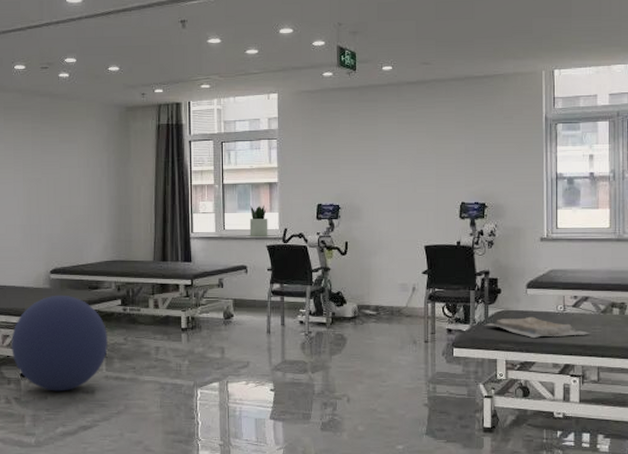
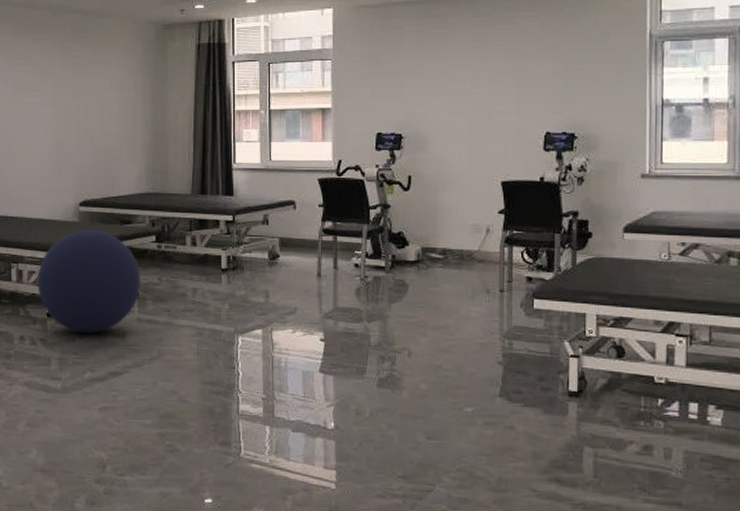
planter: present [248,206,269,238] -> none [297,134,321,170]
towel: present [483,316,589,339] -> none [570,265,700,291]

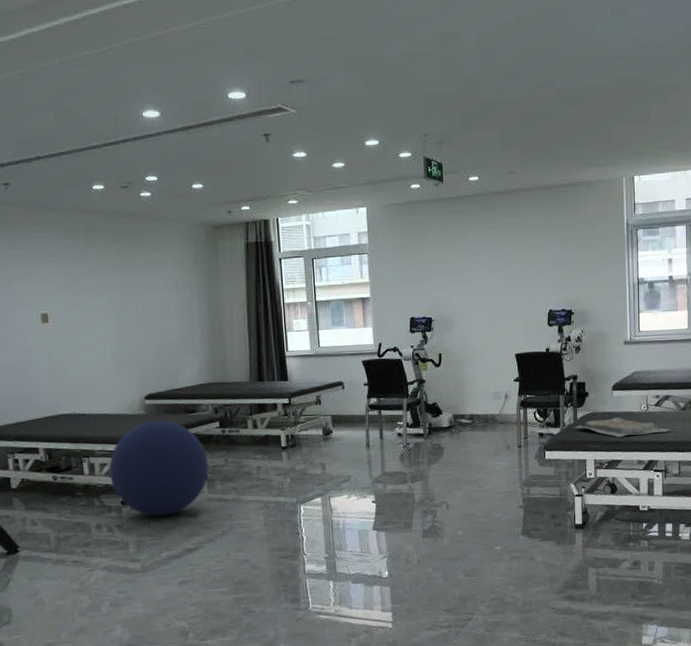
towel: none [570,265,700,291] -> present [573,417,670,438]

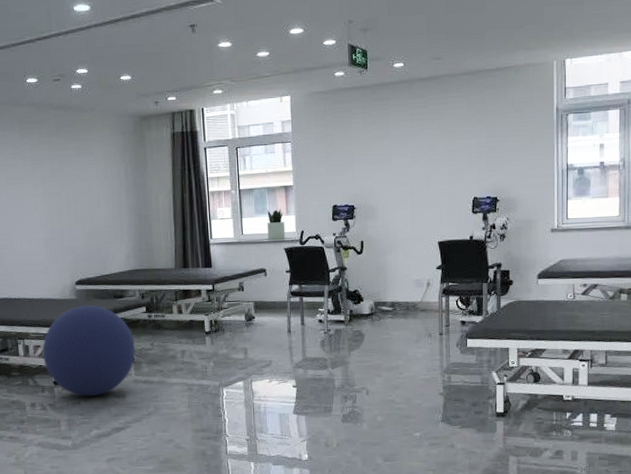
planter: none [343,321,364,354] -> present [266,209,287,241]
towel: present [573,417,670,438] -> none [496,305,598,327]

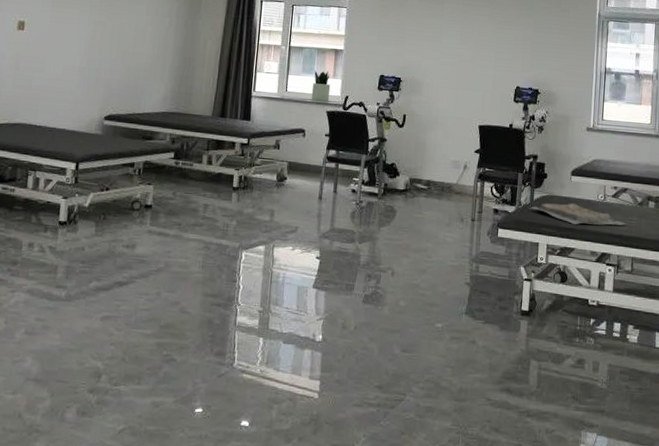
exercise ball: present [42,305,135,397] -> none [53,142,156,244]
towel: none [496,305,598,327] -> present [528,203,626,226]

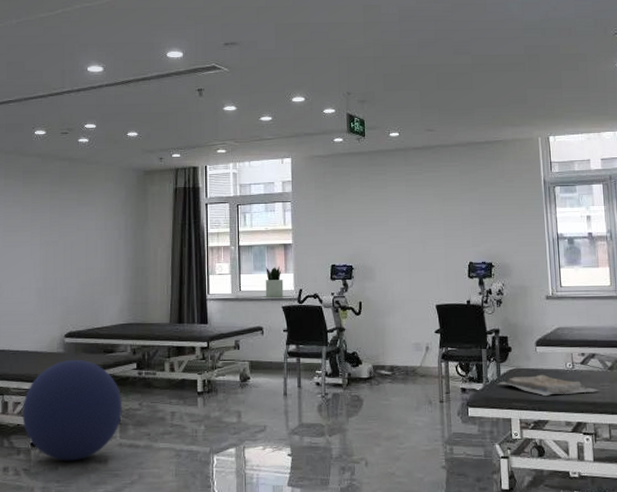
exercise ball: none [53,142,156,244] -> present [22,359,122,461]

